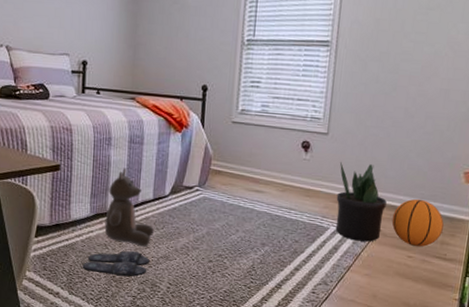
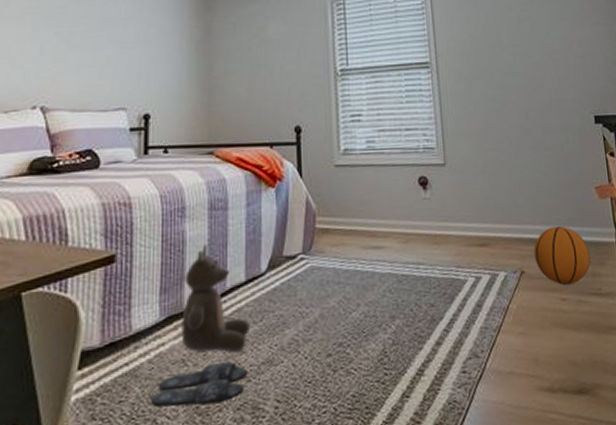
planter: present [336,162,387,242] -> none [465,193,525,291]

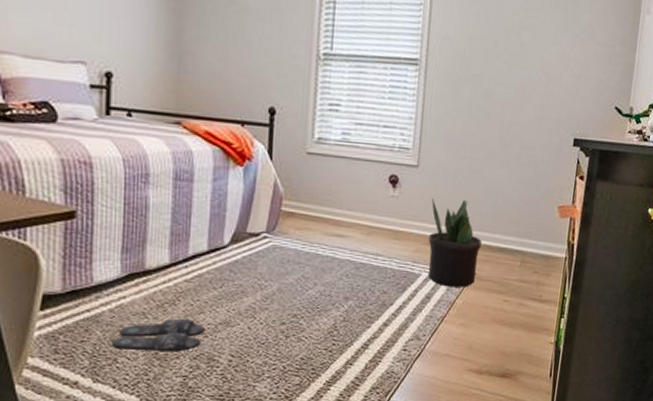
stuffed bear: present [181,244,250,352] -> none [142,212,209,310]
planter: none [465,193,525,291] -> present [428,198,482,287]
basketball: present [533,225,591,285] -> none [487,237,539,289]

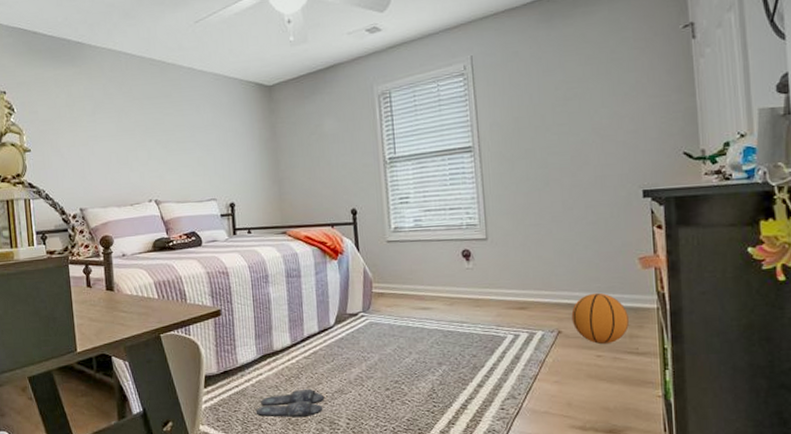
planter: present [428,198,482,287] -> none [506,264,562,347]
basketball: none [487,237,539,289] -> present [571,292,629,344]

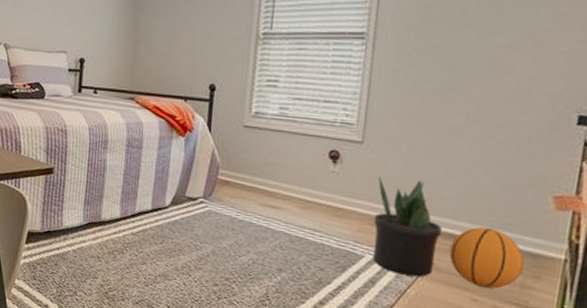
slippers: present [255,388,325,417] -> none [73,265,147,295]
planter: none [506,264,562,347] -> present [372,177,442,277]

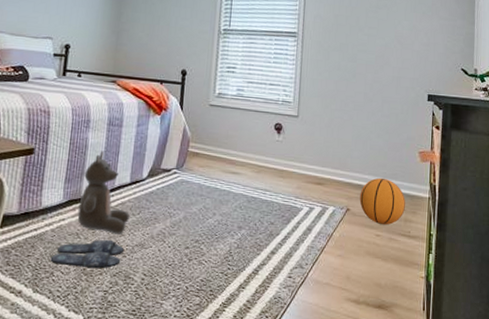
slippers: none [73,265,147,295] -> present [50,239,125,268]
stuffed bear: none [98,173,151,262] -> present [77,150,130,233]
planter: present [372,177,442,277] -> none [308,143,354,222]

